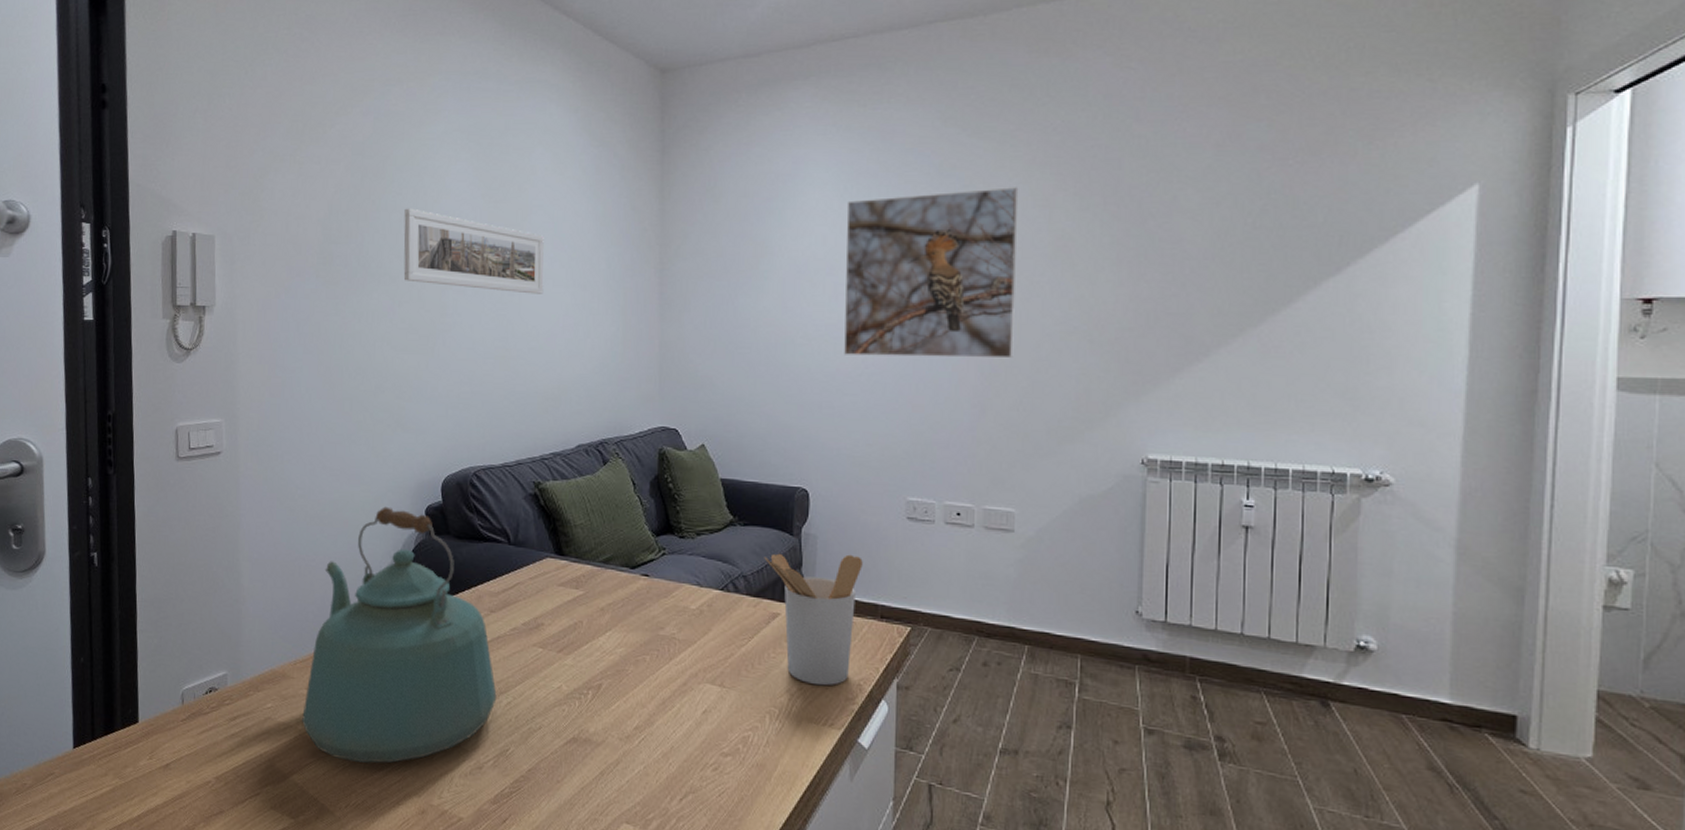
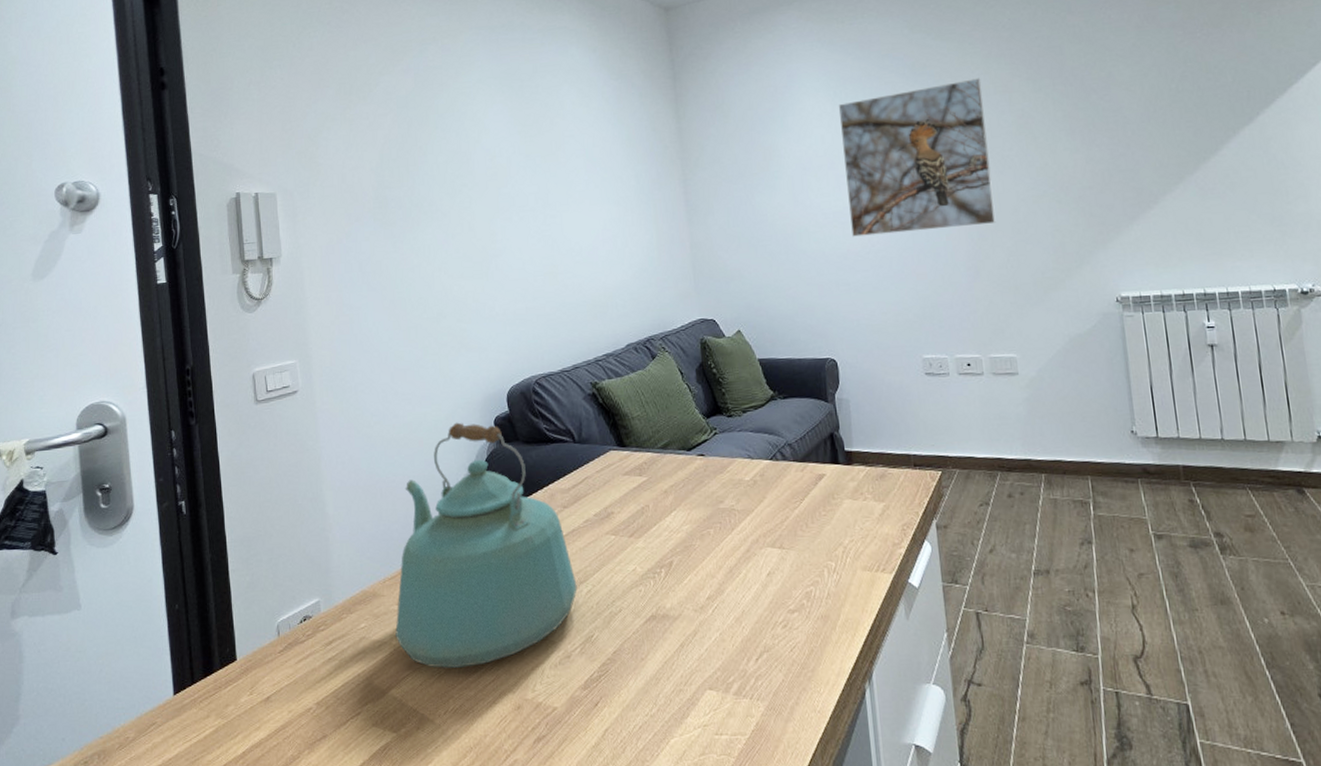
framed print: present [403,208,544,294] -> none [449,150,582,215]
utensil holder: present [764,553,863,686] -> none [805,412,893,536]

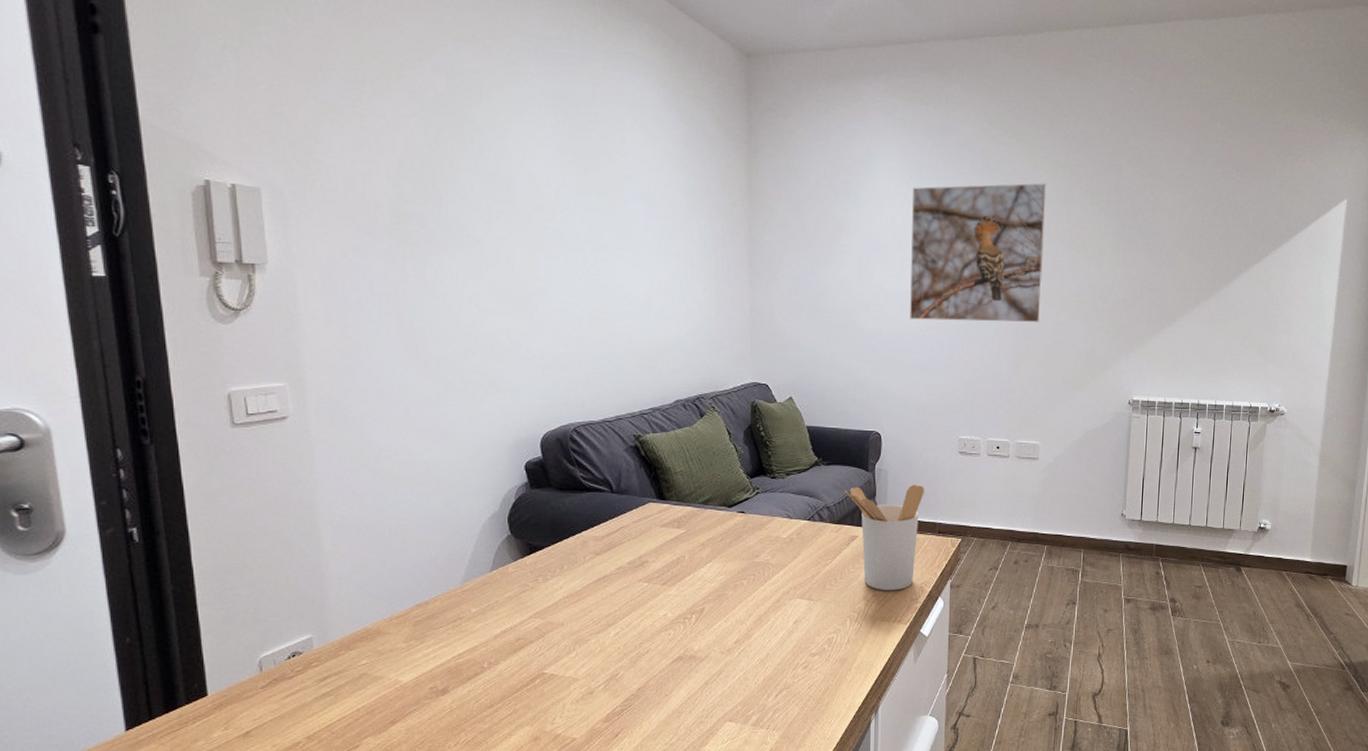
kettle: present [395,422,578,669] -> none [402,464,605,704]
utensil holder: none [805,412,893,536] -> present [844,484,924,591]

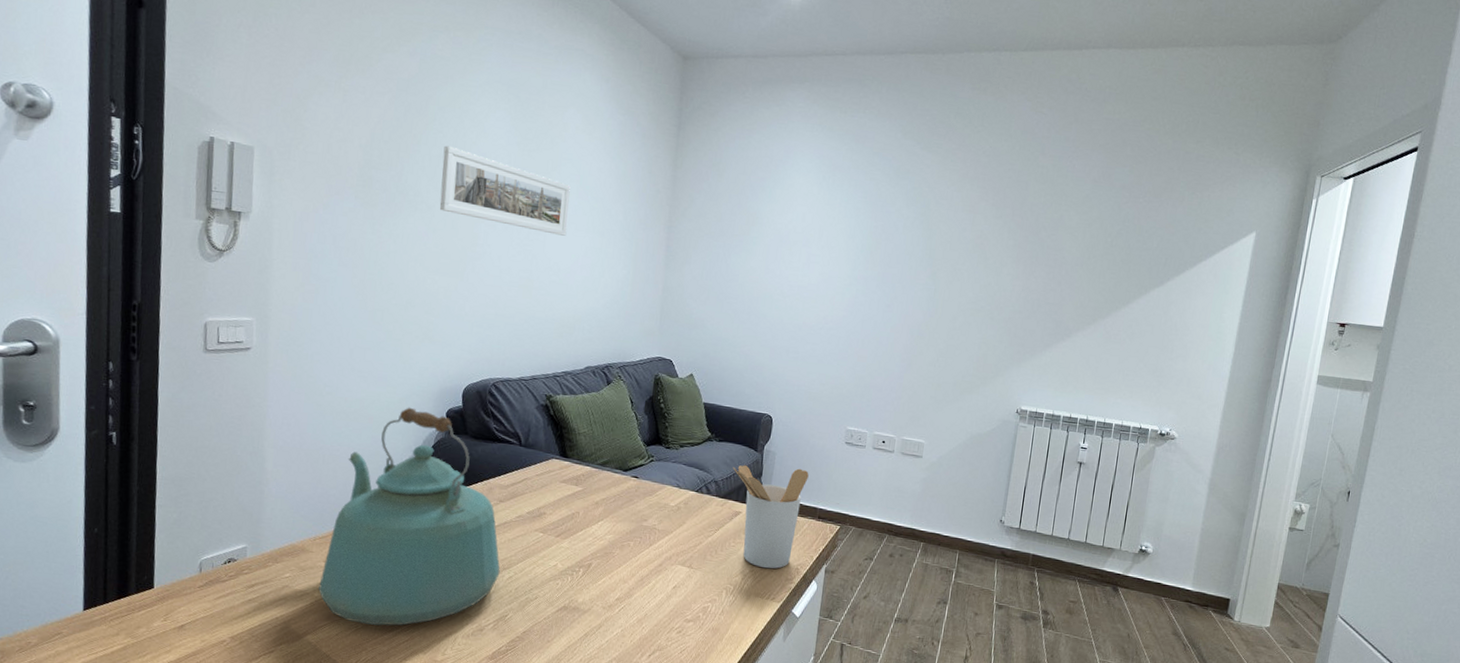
kettle: none [402,464,605,704] -> present [318,407,501,626]
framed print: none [487,170,638,261] -> present [439,145,571,236]
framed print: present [910,183,1047,323] -> none [810,188,954,327]

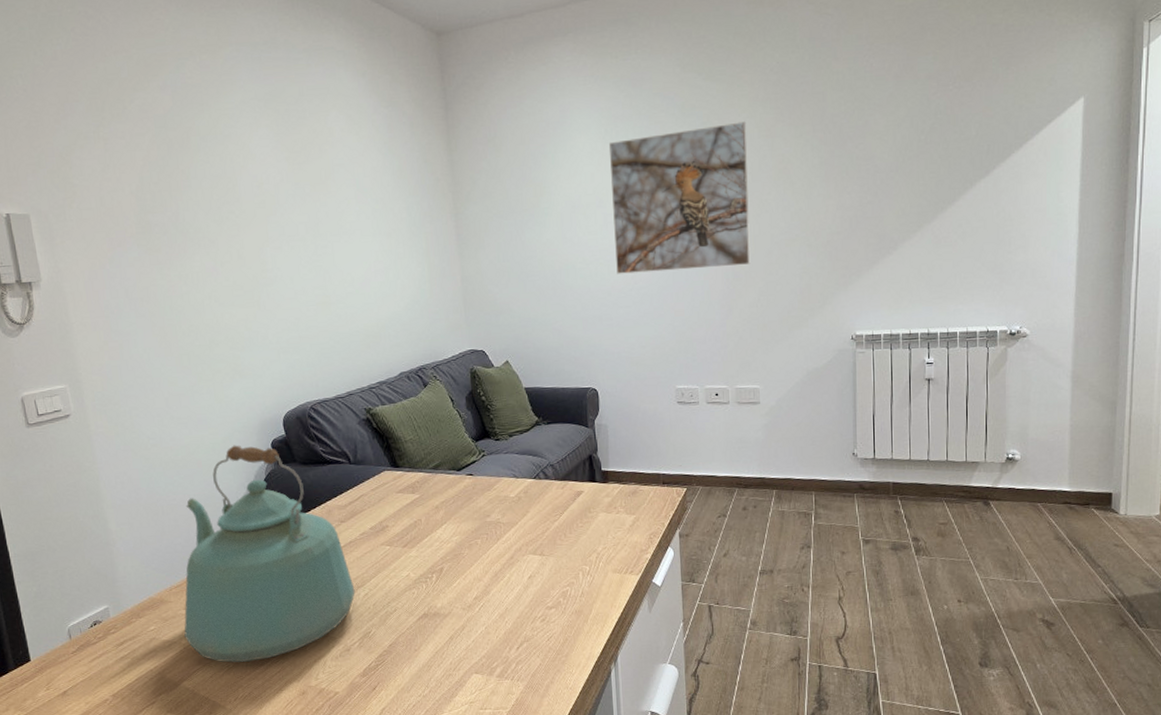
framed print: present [439,145,571,236] -> none [214,175,354,245]
utensil holder: present [732,465,809,569] -> none [566,437,646,544]
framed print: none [810,188,954,327] -> present [608,121,751,274]

